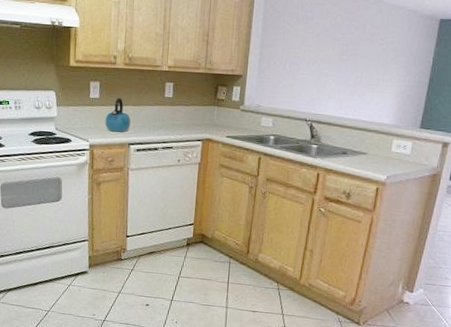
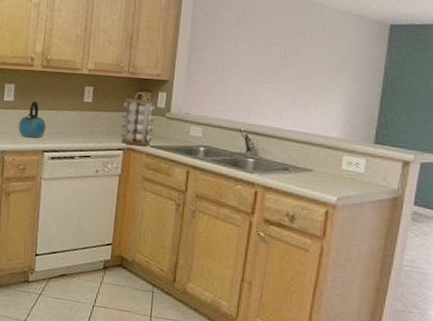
spice rack: none [199,86,230,137] -> present [120,91,155,146]

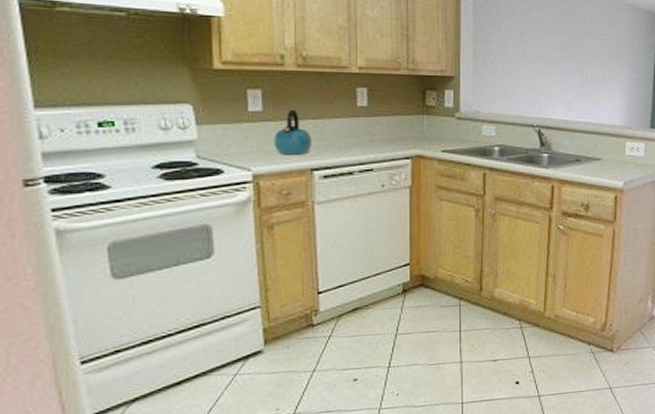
spice rack: present [120,91,155,146] -> none [406,90,442,152]

